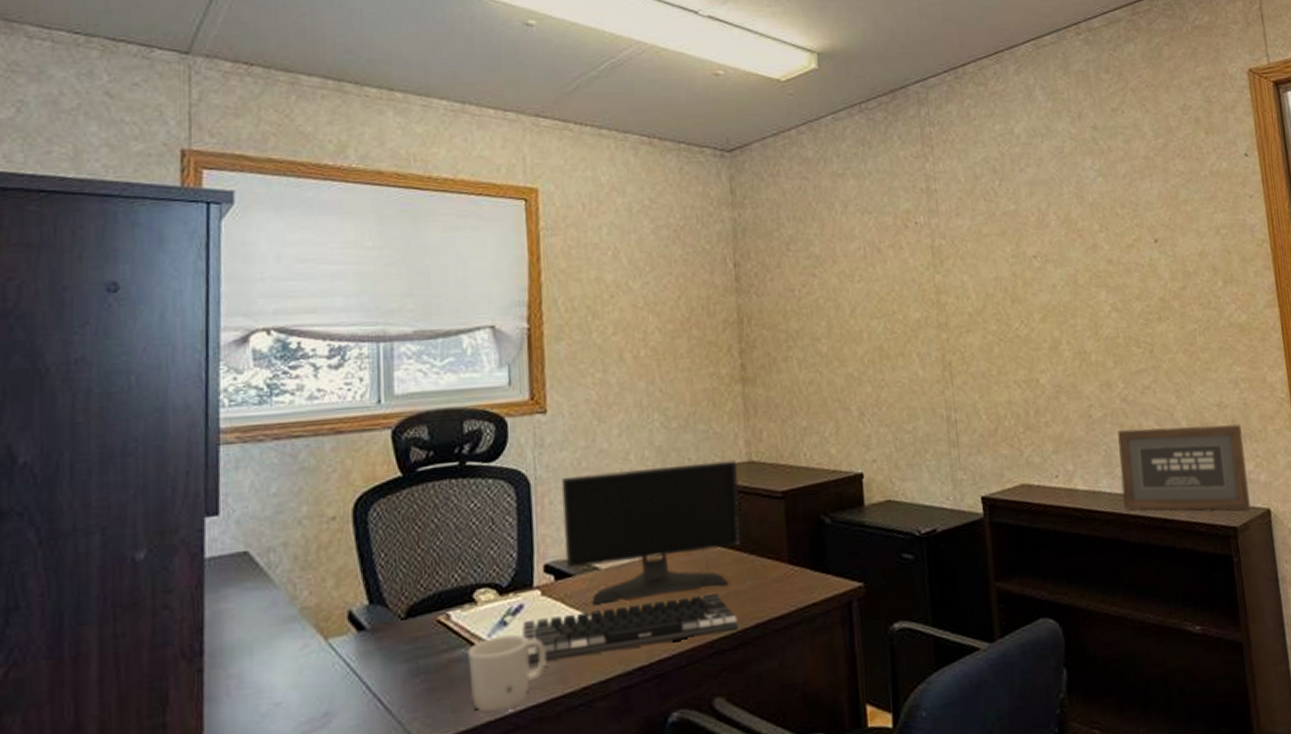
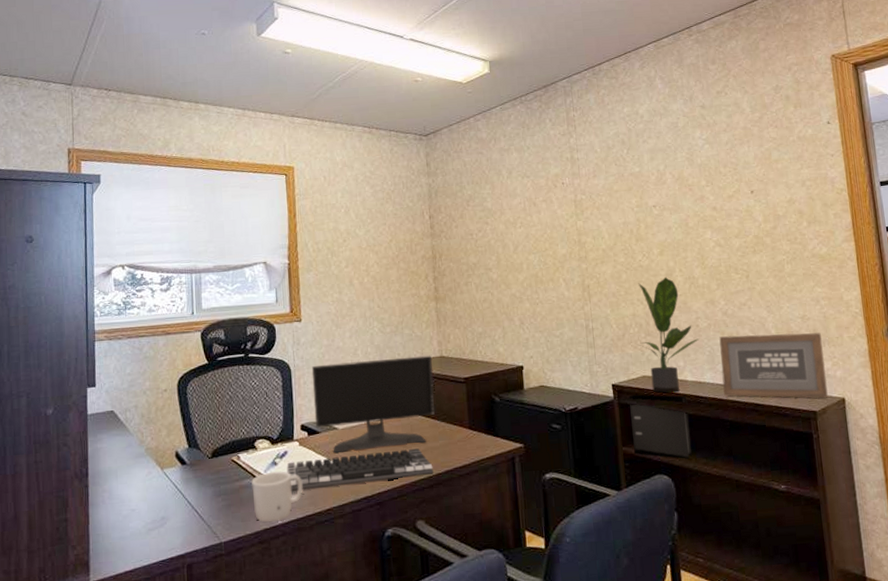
binder: none [1004,509,1086,596] -> present [629,394,693,459]
potted plant: none [1015,350,1094,507] -> present [638,276,700,393]

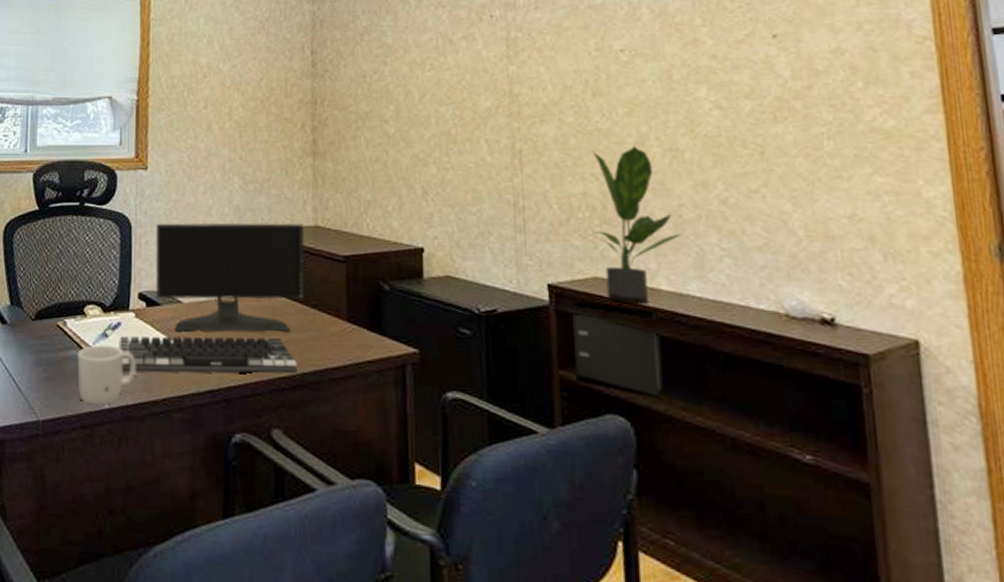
picture frame: present [719,332,828,399] -> none [713,234,890,338]

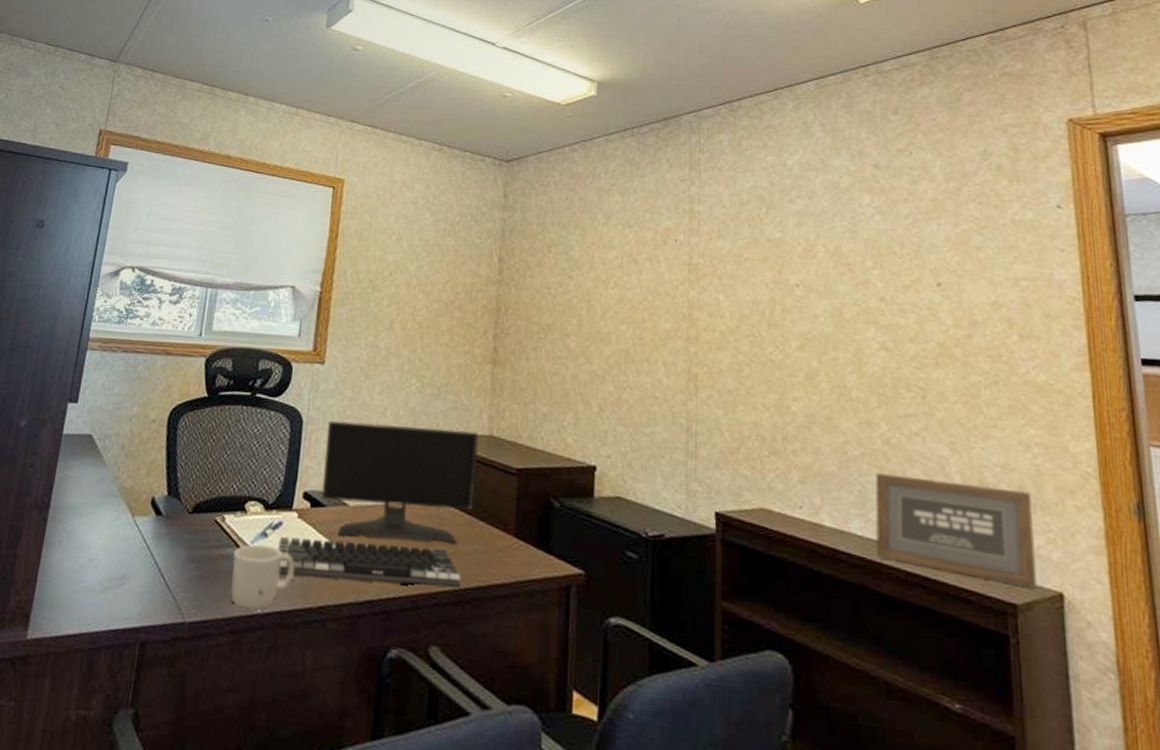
binder: present [572,301,665,398] -> none [738,531,823,637]
potted plant: present [590,145,684,303] -> none [758,379,848,539]
picture frame: none [713,234,890,338] -> present [875,473,1037,589]

